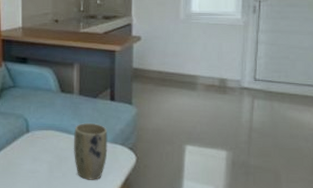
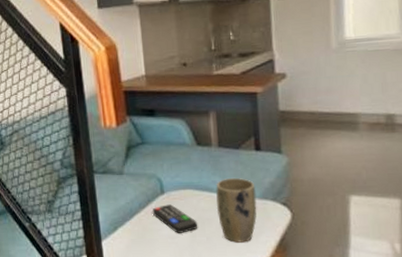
remote control: none [17,142,56,170] -> present [152,204,198,234]

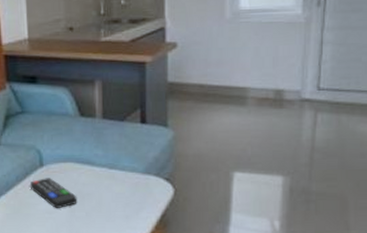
plant pot: present [215,178,257,243] -> none [97,152,139,219]

